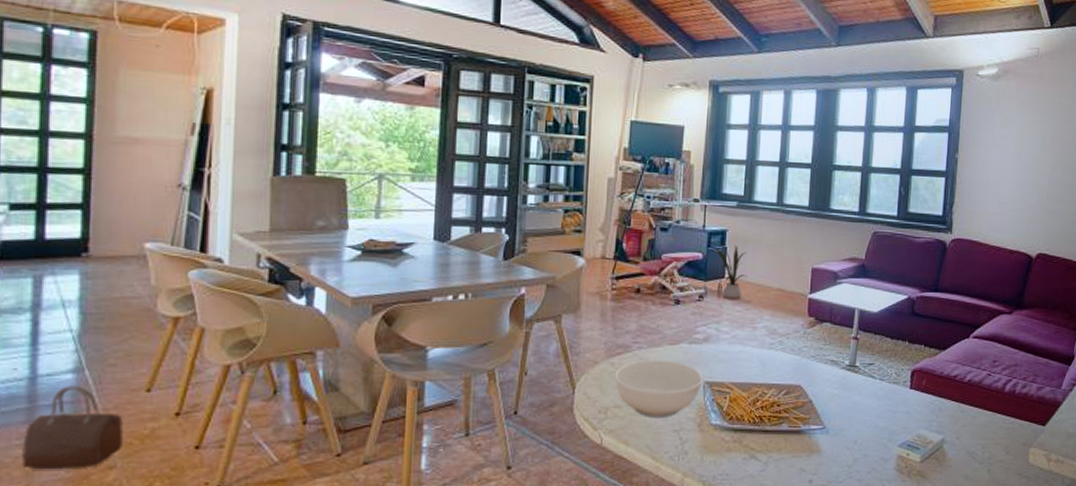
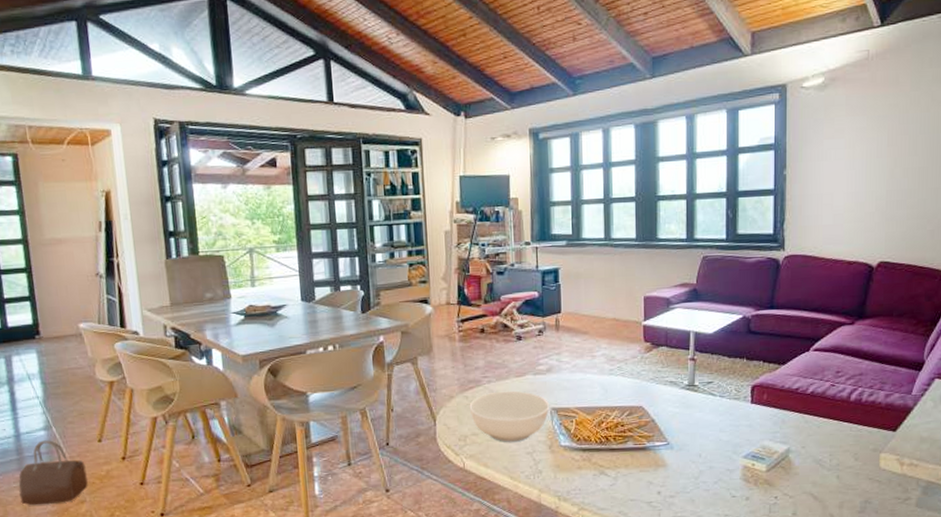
house plant: present [715,240,747,301] -> none [549,278,582,333]

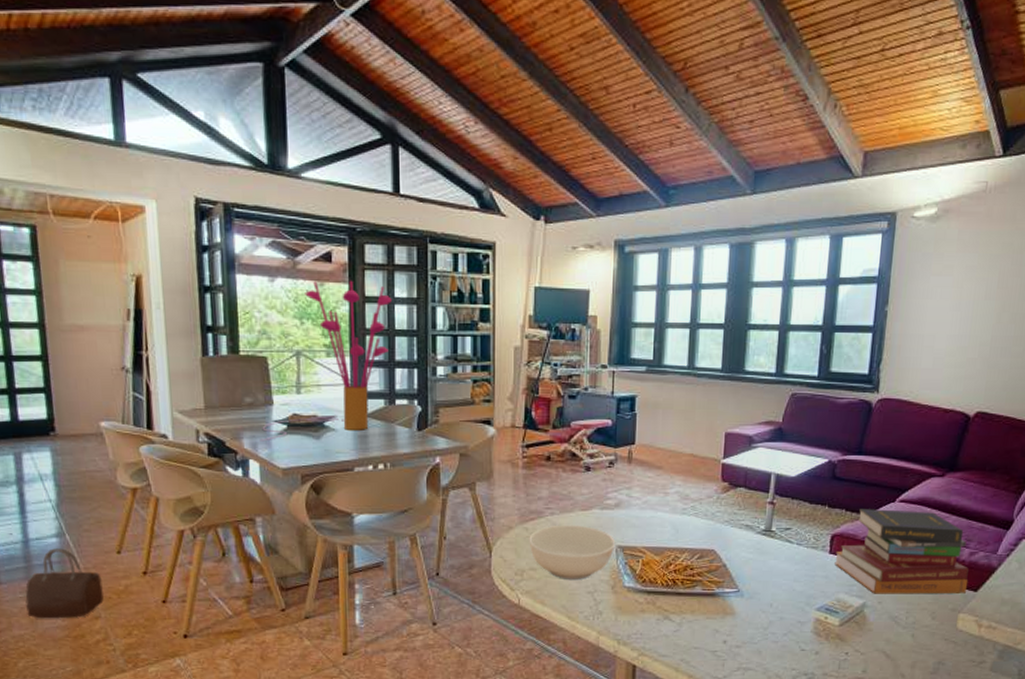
flower arrangement: none [220,182,332,332] -> present [260,280,392,442]
books: none [757,358,887,439] -> present [835,509,969,594]

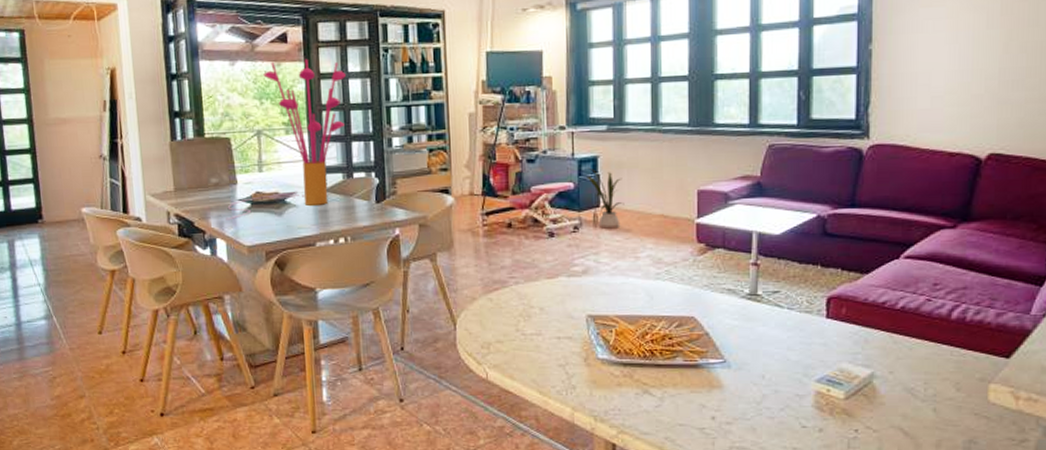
handbag: present [25,548,104,618] -> none [19,330,87,397]
bowl: present [529,525,616,579] -> none [493,294,586,352]
house plant: none [624,406,658,467] -> present [586,167,625,230]
books: present [835,509,969,594] -> none [833,267,998,363]

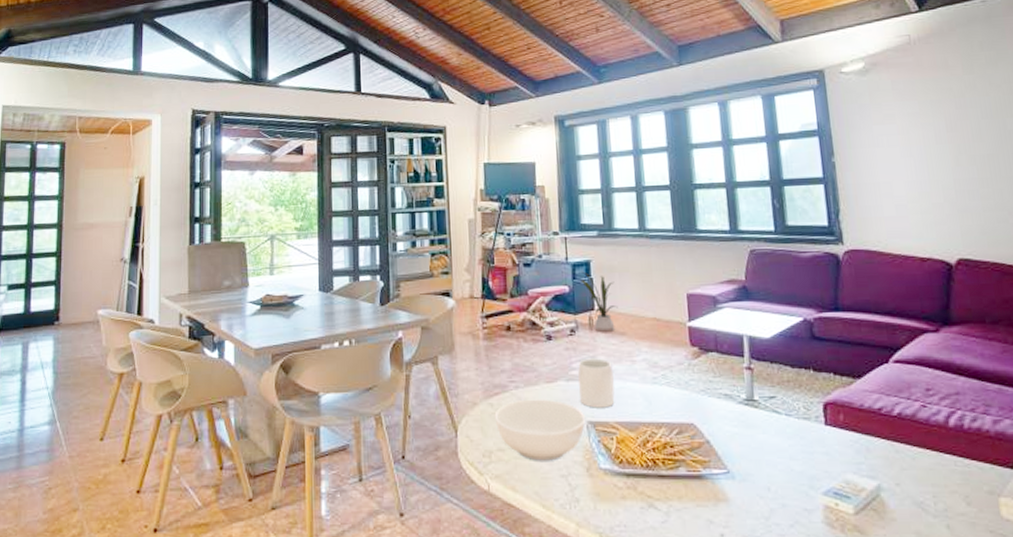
flower arrangement: present [226,58,346,220] -> none [235,169,355,323]
bowl: none [493,294,586,352] -> present [494,399,586,461]
mug: none [579,255,616,303] -> present [577,358,615,408]

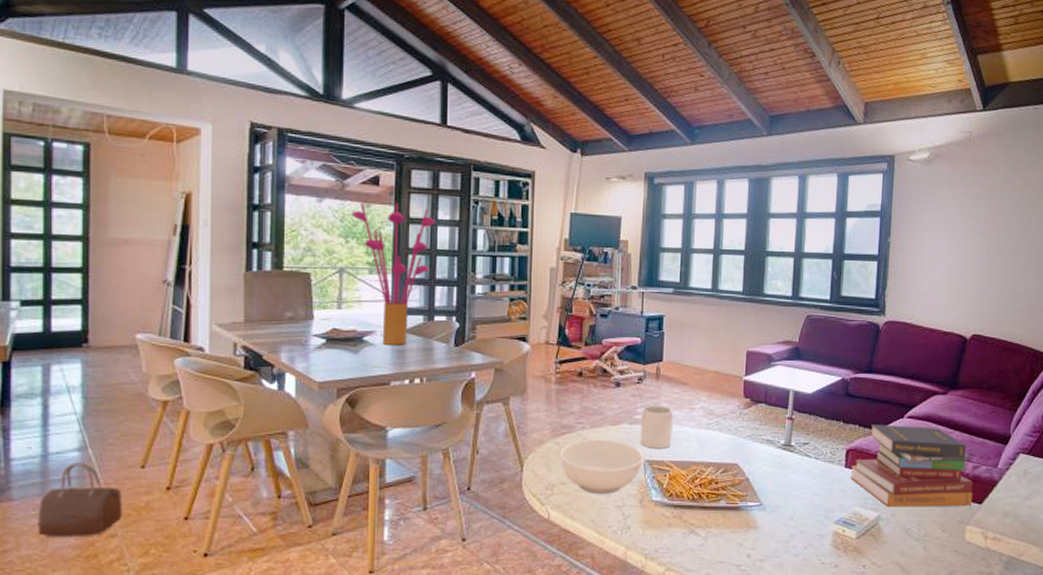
handbag: none [13,436,84,510] -> present [38,463,122,536]
flower arrangement: none [235,169,355,323] -> present [297,202,435,355]
house plant: present [580,271,618,333] -> none [653,325,684,383]
books: none [832,371,1001,474] -> present [850,424,973,507]

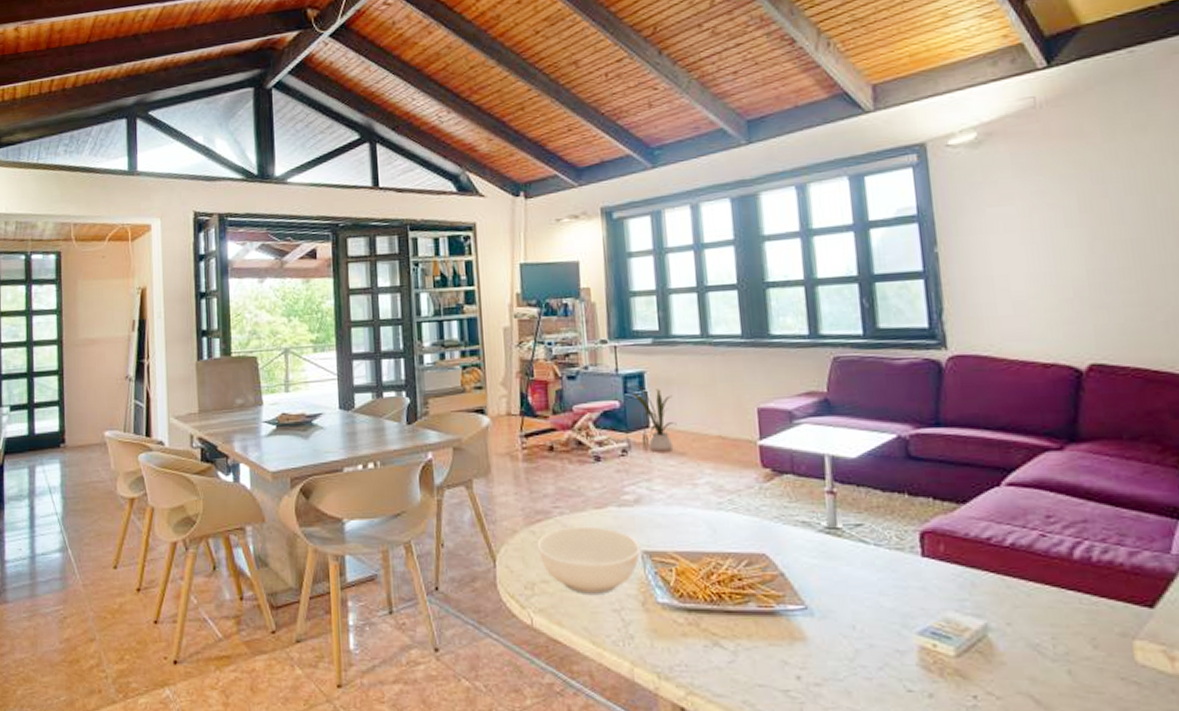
handbag: present [38,463,122,536] -> none [28,564,99,640]
flower arrangement: present [297,202,435,355] -> none [250,274,375,444]
mug: present [640,405,673,449] -> none [630,481,674,537]
house plant: none [653,325,684,383] -> present [633,384,677,454]
books: present [850,424,973,507] -> none [930,496,1137,612]

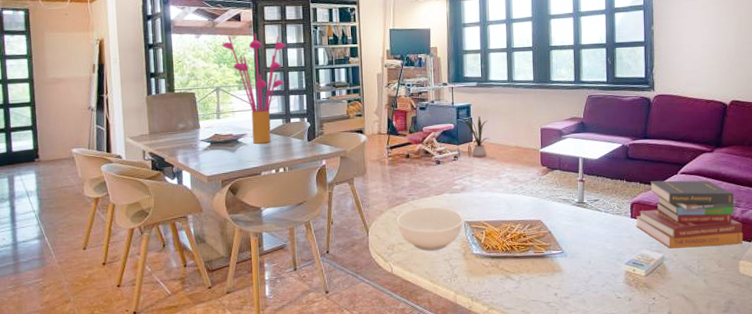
flower arrangement: none [250,274,375,444] -> present [190,33,285,157]
books: none [930,496,1137,612] -> present [636,180,744,249]

